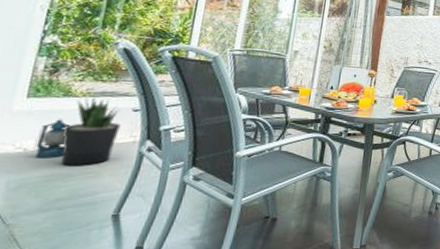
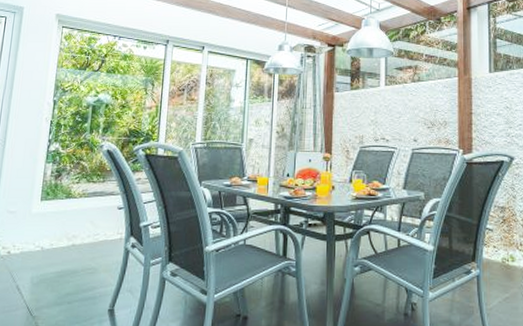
lantern: present [33,119,69,158] -> none [48,219,72,256]
planter: present [61,95,121,166] -> none [67,196,110,263]

